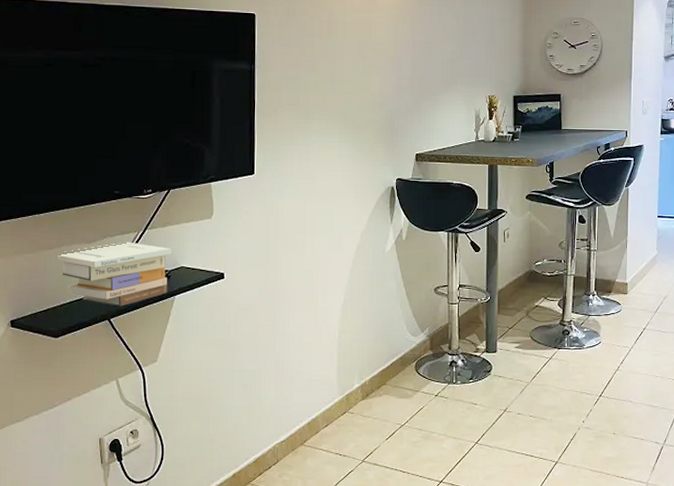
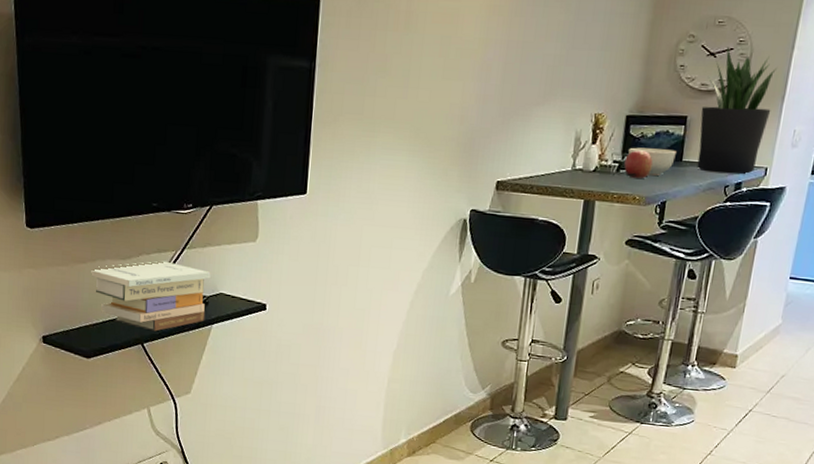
fruit: none [517,122,539,146] -> present [624,150,653,179]
bowl: none [519,120,556,143] -> present [628,147,677,176]
planter: none [570,40,623,137] -> present [697,47,777,174]

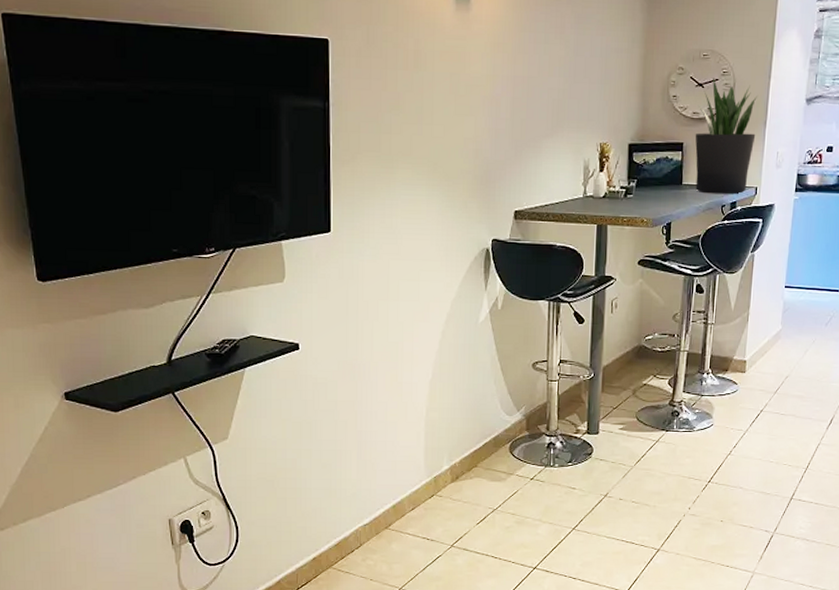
books: present [91,261,211,332] -> none [112,307,239,379]
fruit: present [624,150,653,179] -> none [630,176,656,203]
bowl: present [628,147,677,176] -> none [634,173,676,200]

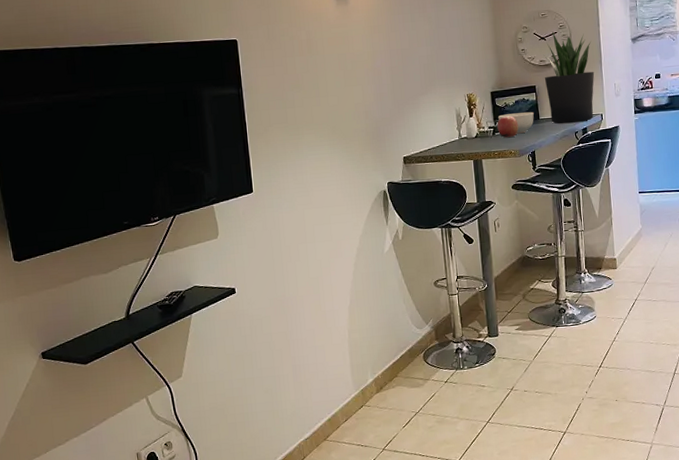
fruit: none [630,176,656,203] -> present [497,116,519,138]
bowl: none [634,173,676,200] -> present [498,112,534,134]

